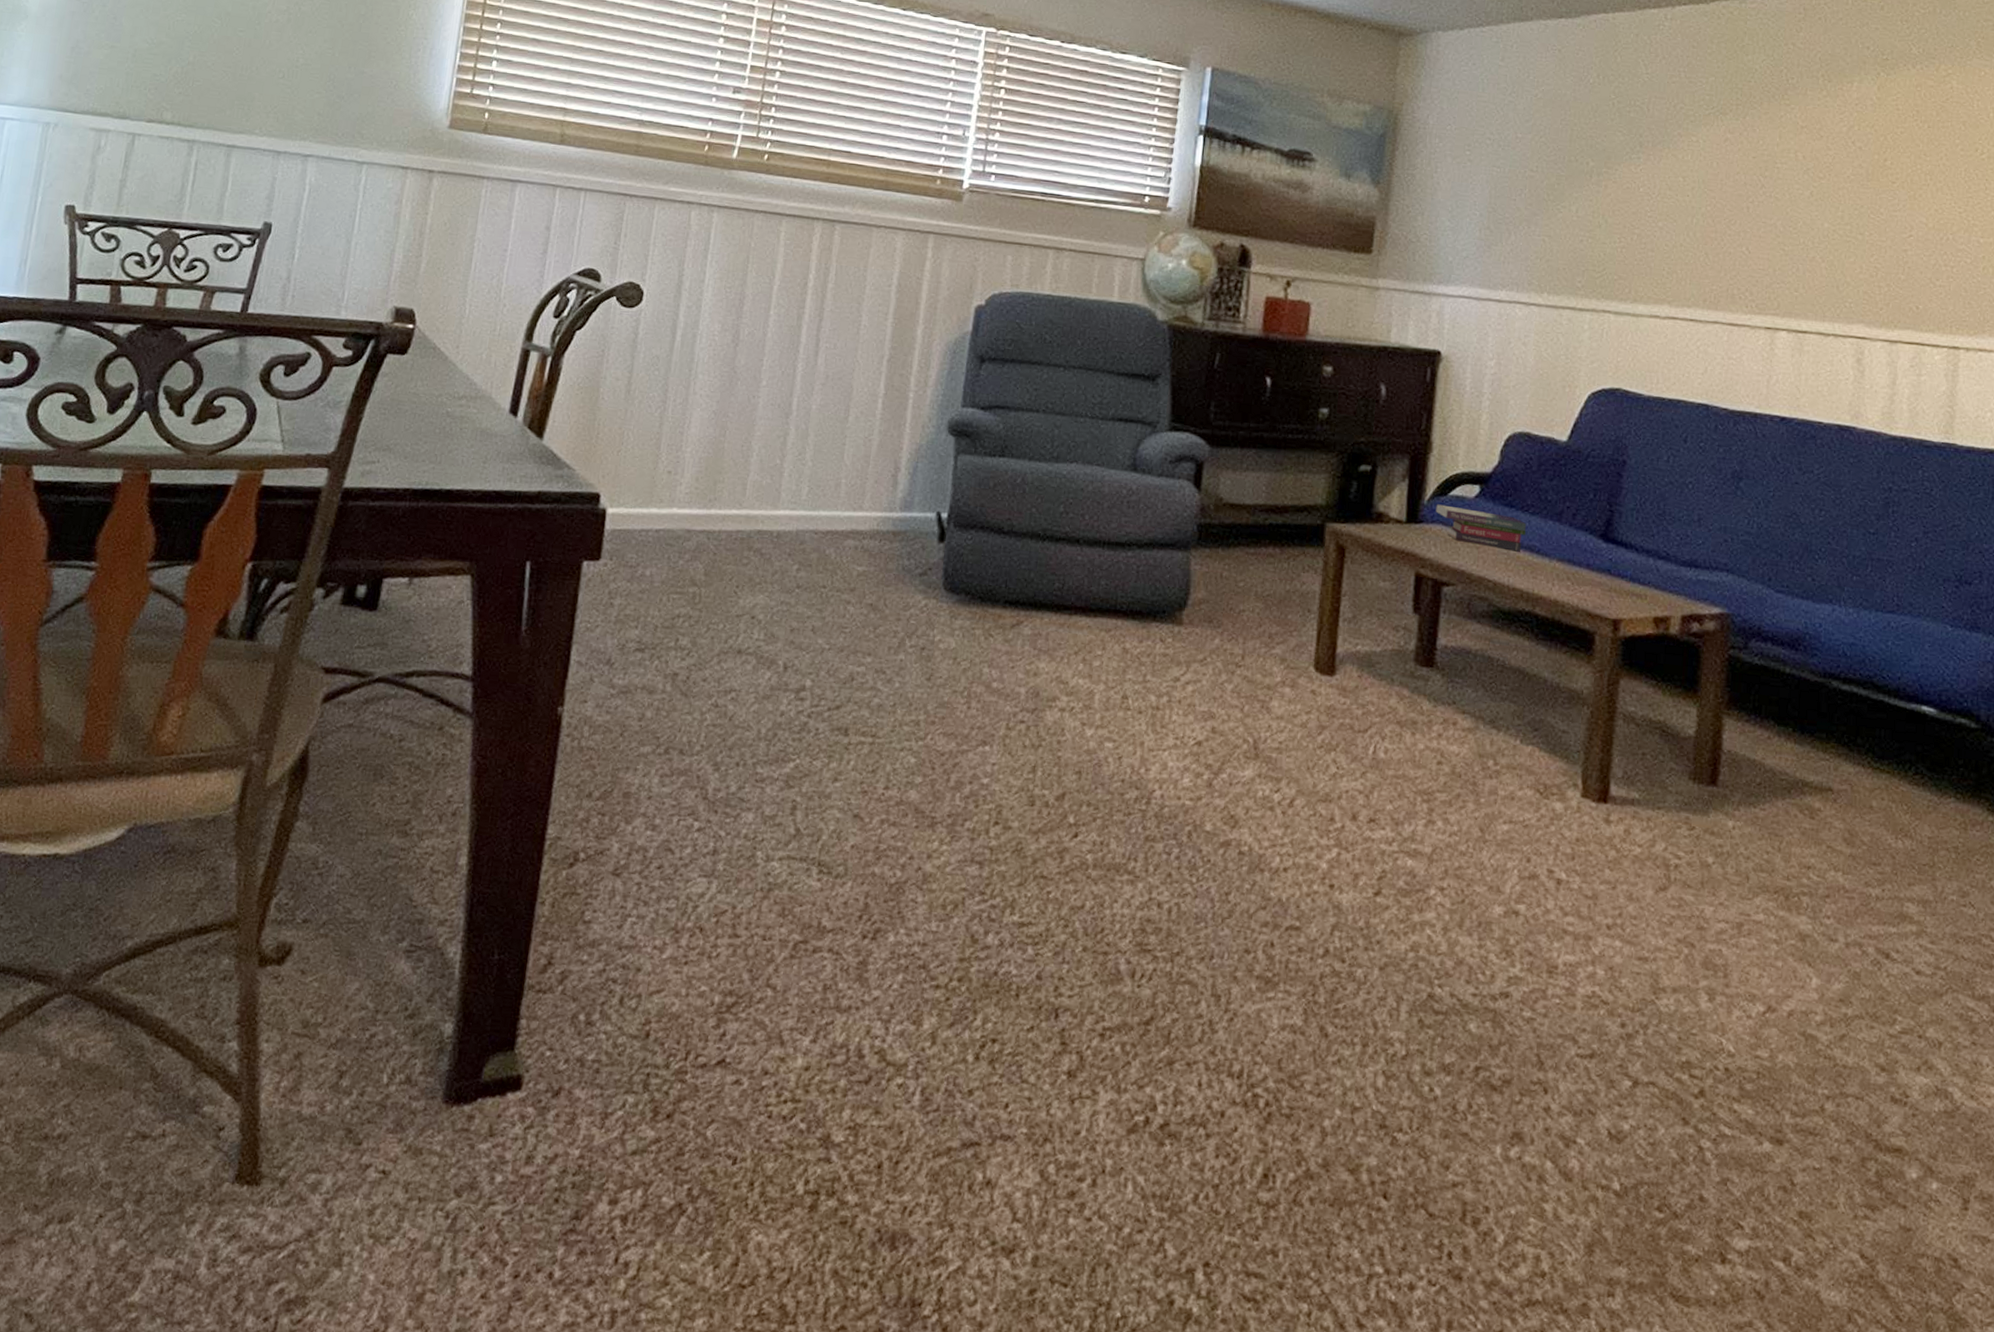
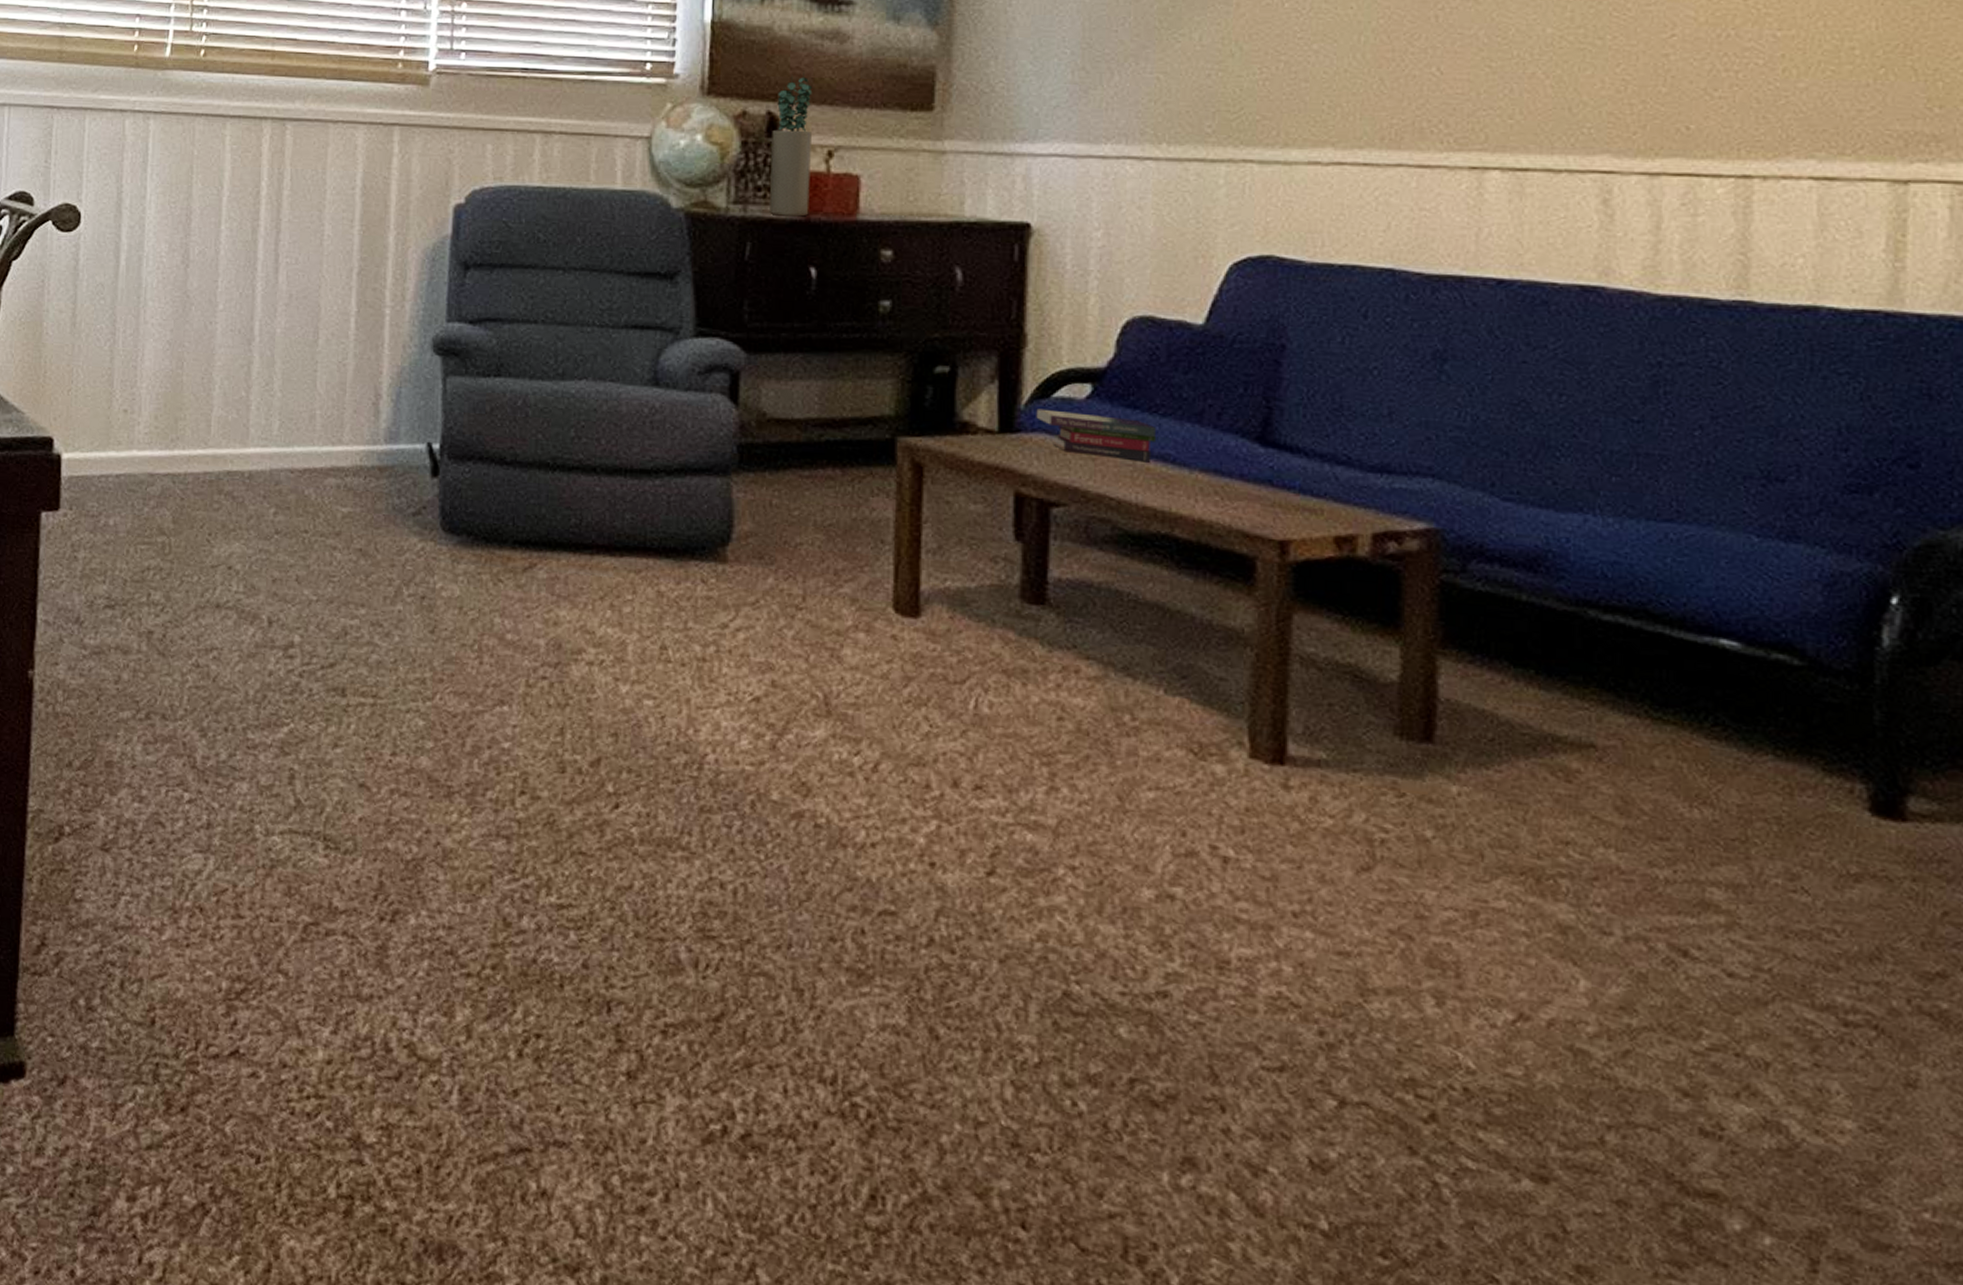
vase: none [1237,212,1278,336] -> present [770,70,813,218]

